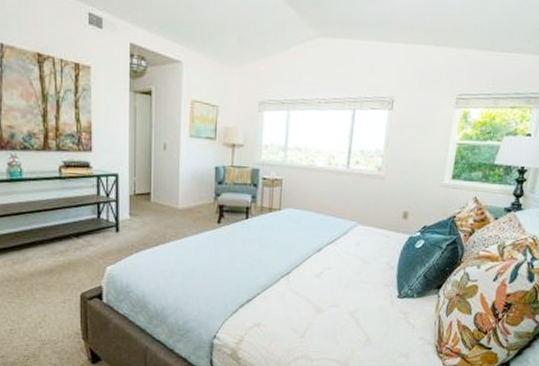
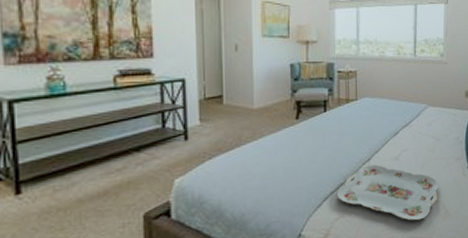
serving tray: none [253,279,362,343] -> present [337,164,439,221]

